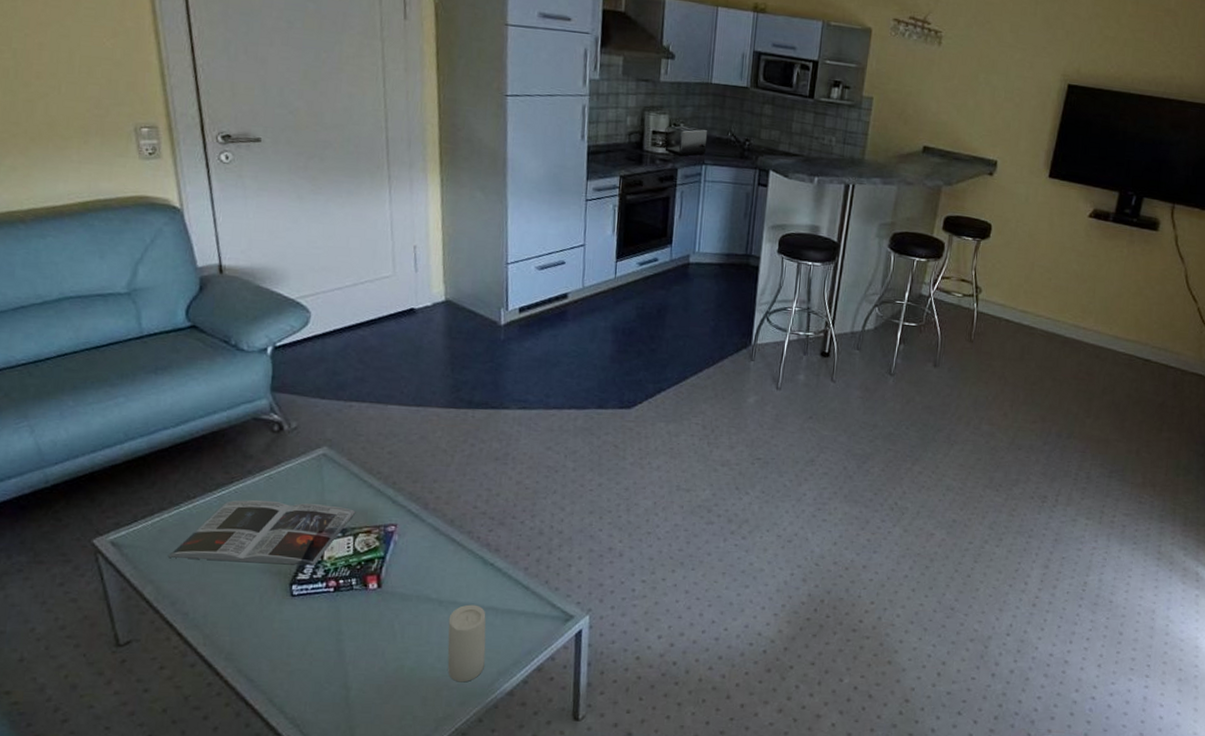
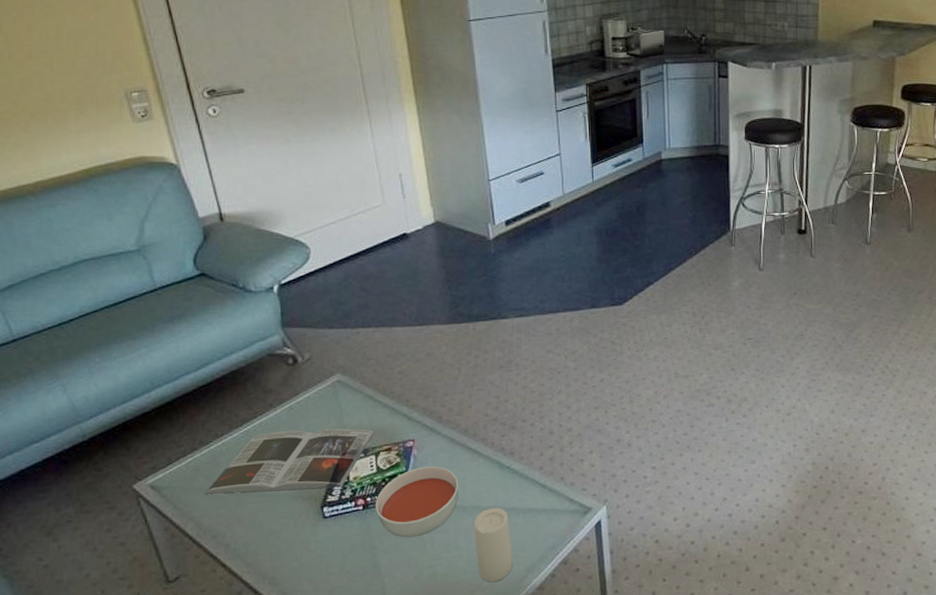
bowl: none [346,553,438,627] -> present [375,466,459,538]

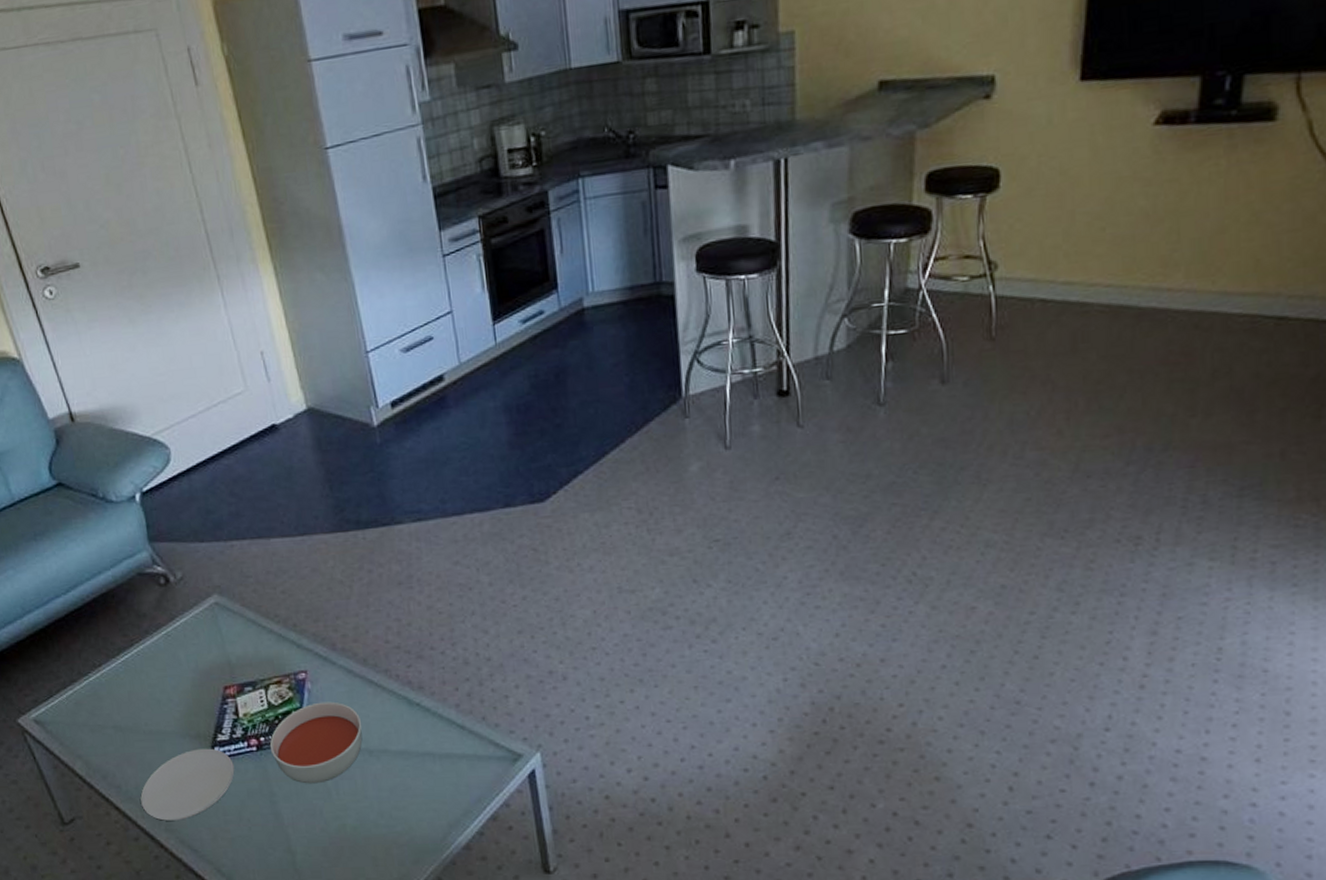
magazine: present [205,428,375,494] -> none [89,657,262,730]
plate: none [248,508,340,576] -> present [140,748,235,821]
candle: present [474,507,513,583] -> none [383,751,432,839]
toaster: present [625,27,666,58] -> none [524,130,580,174]

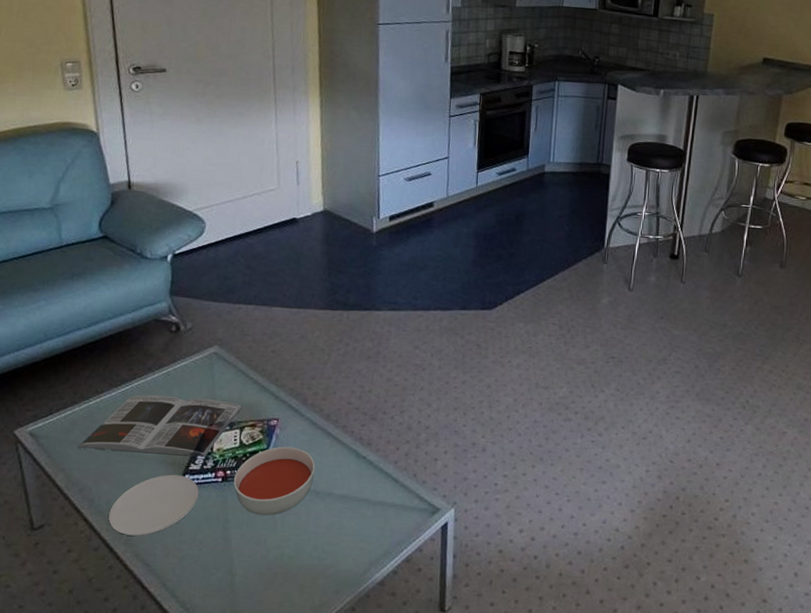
magazine: none [89,657,262,730] -> present [78,395,243,457]

